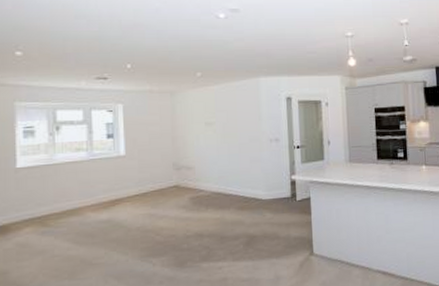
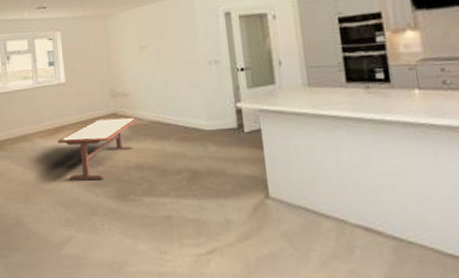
coffee table: none [112,188,200,252] -> present [57,117,138,180]

